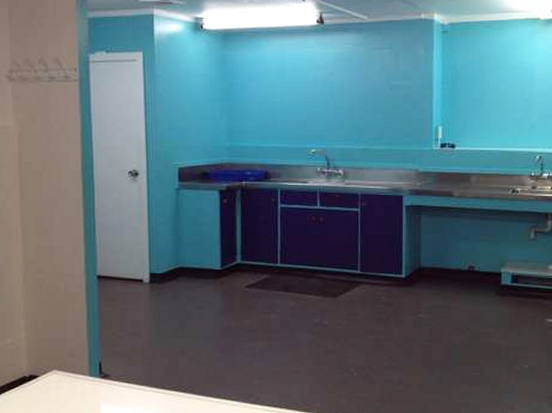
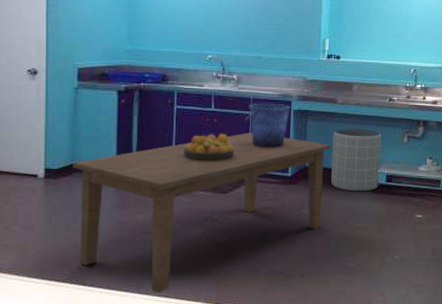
dining table: none [177,231,448,403] -> present [73,132,331,293]
fruit bowl: none [290,233,342,263] -> present [184,134,234,161]
bucket: none [354,198,401,247] -> present [245,103,290,148]
trash can: none [450,224,505,294] -> present [331,128,382,192]

